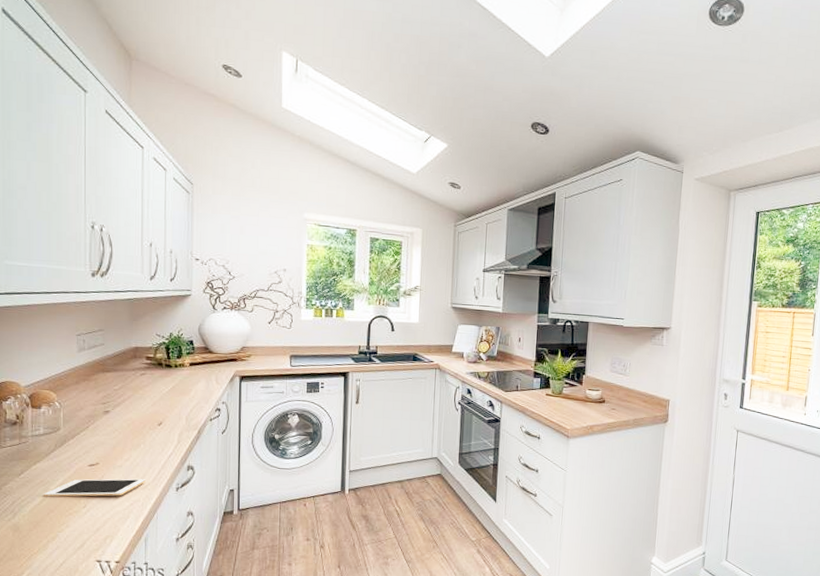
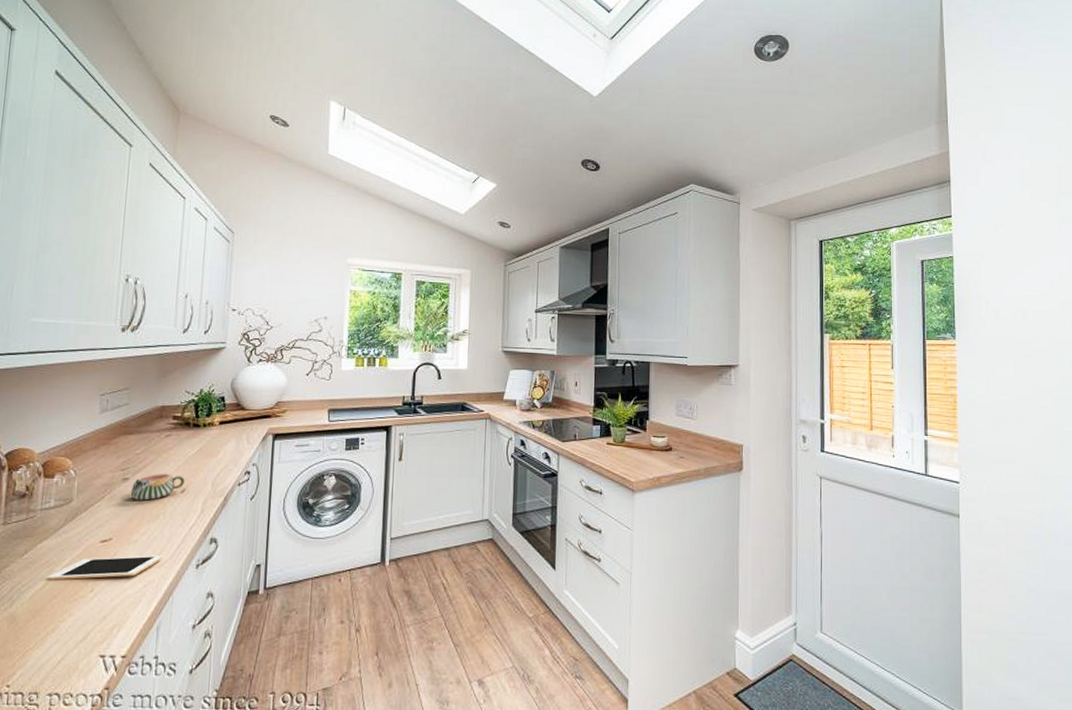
mug: none [112,407,162,431] -> present [130,473,185,501]

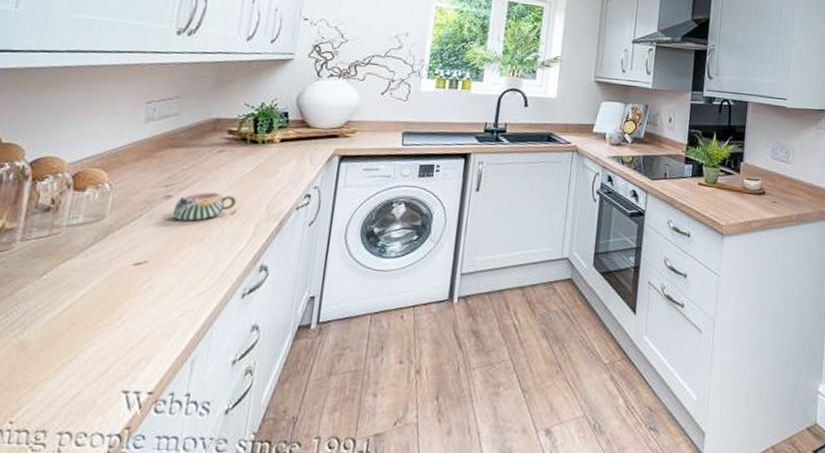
cell phone: present [47,555,163,580] -> none [68,281,204,306]

